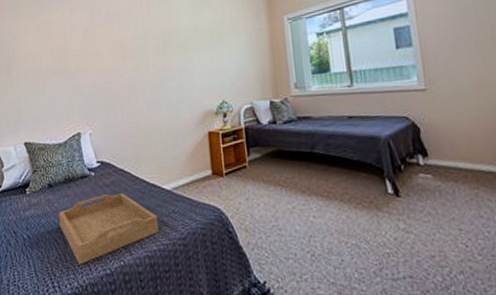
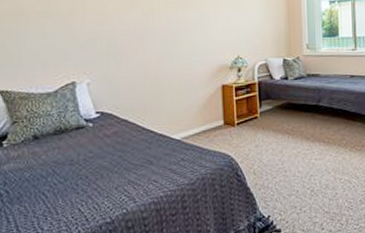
serving tray: present [59,193,160,265] -> none [47,143,167,217]

